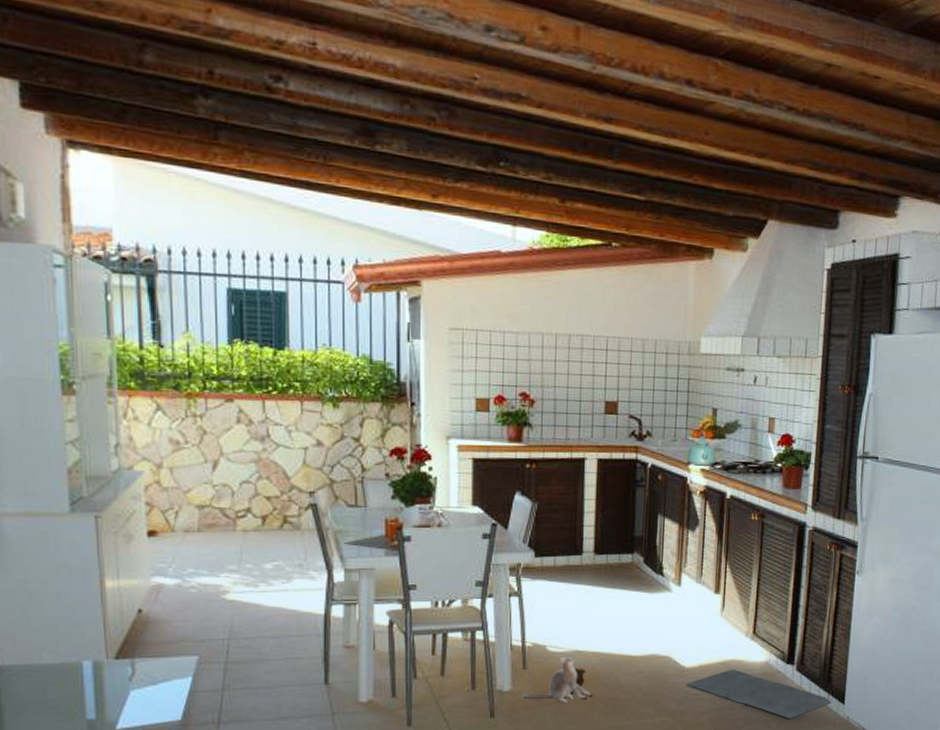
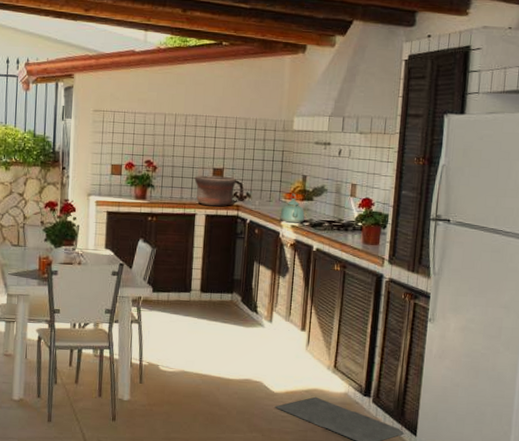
cat: present [522,656,591,704] -> none [138,375,194,415]
ceramic pot: none [582,410,634,449] -> present [194,175,236,207]

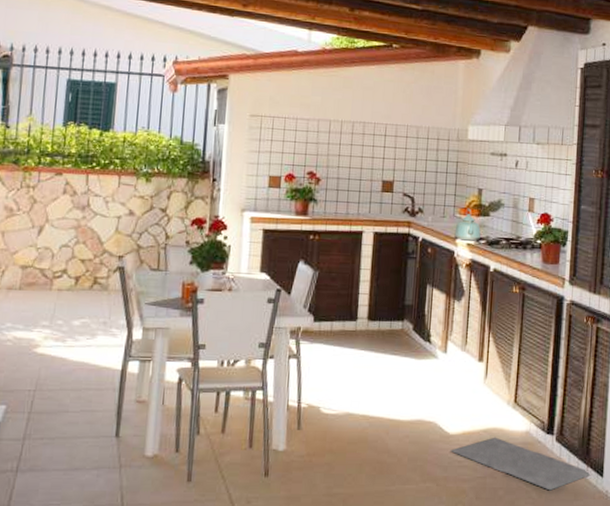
ceramic pot: present [194,175,236,207] -> none [361,188,407,224]

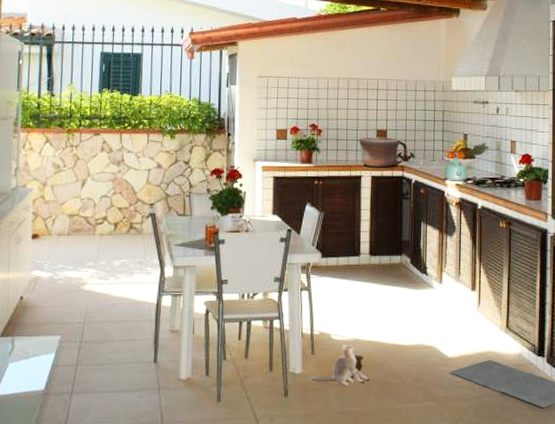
cat: none [295,418,360,466] -> present [310,343,368,386]
ceramic pot: none [361,188,407,224] -> present [359,137,400,168]

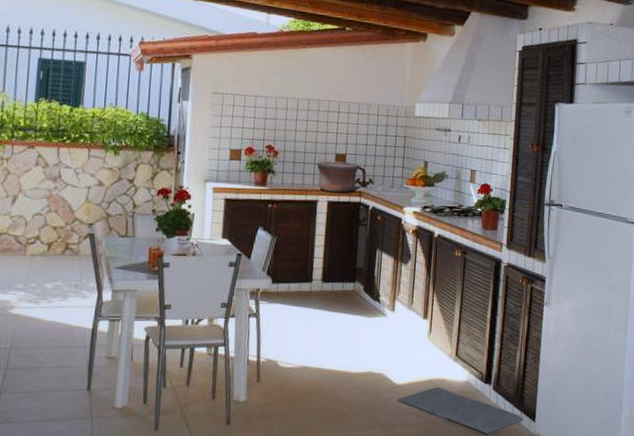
cat: present [310,343,368,386] -> none [254,371,315,414]
kettle: present [444,152,469,182] -> none [402,179,427,209]

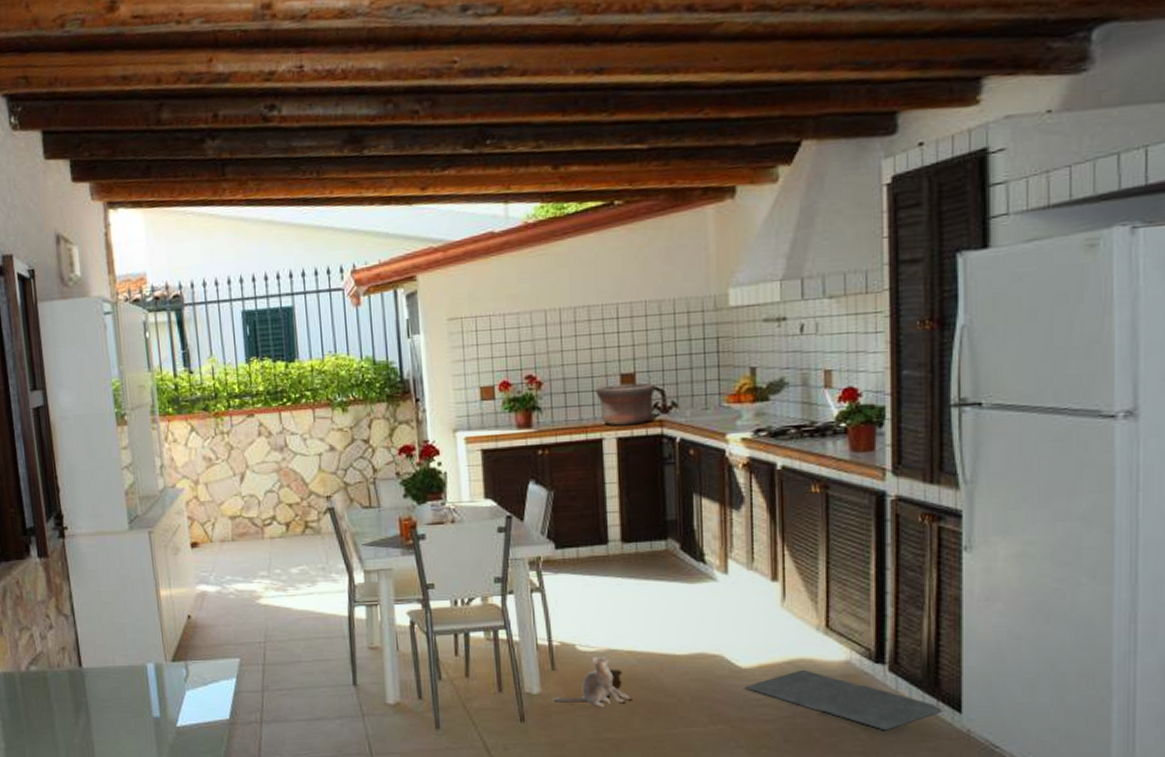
cat: none [254,371,315,414] -> present [553,656,631,708]

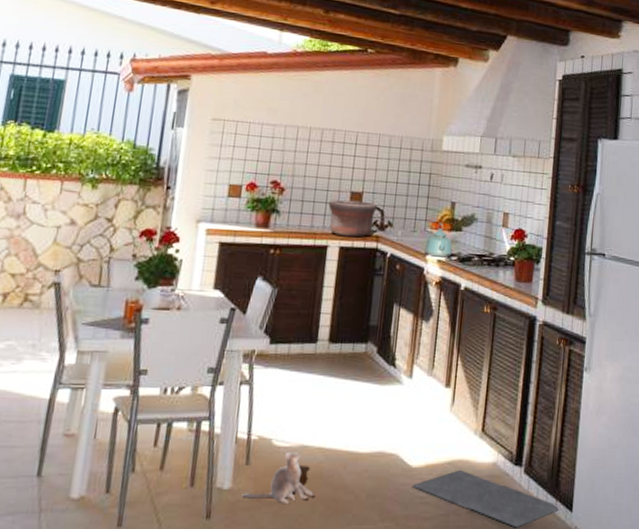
kettle: none [723,393,761,435] -> present [424,222,453,258]

